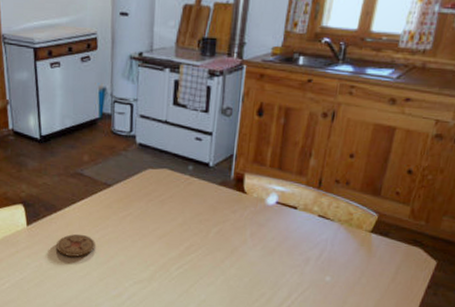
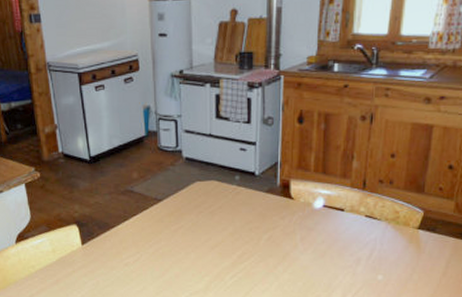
coaster: present [55,233,95,257] -> none [111,249,150,272]

